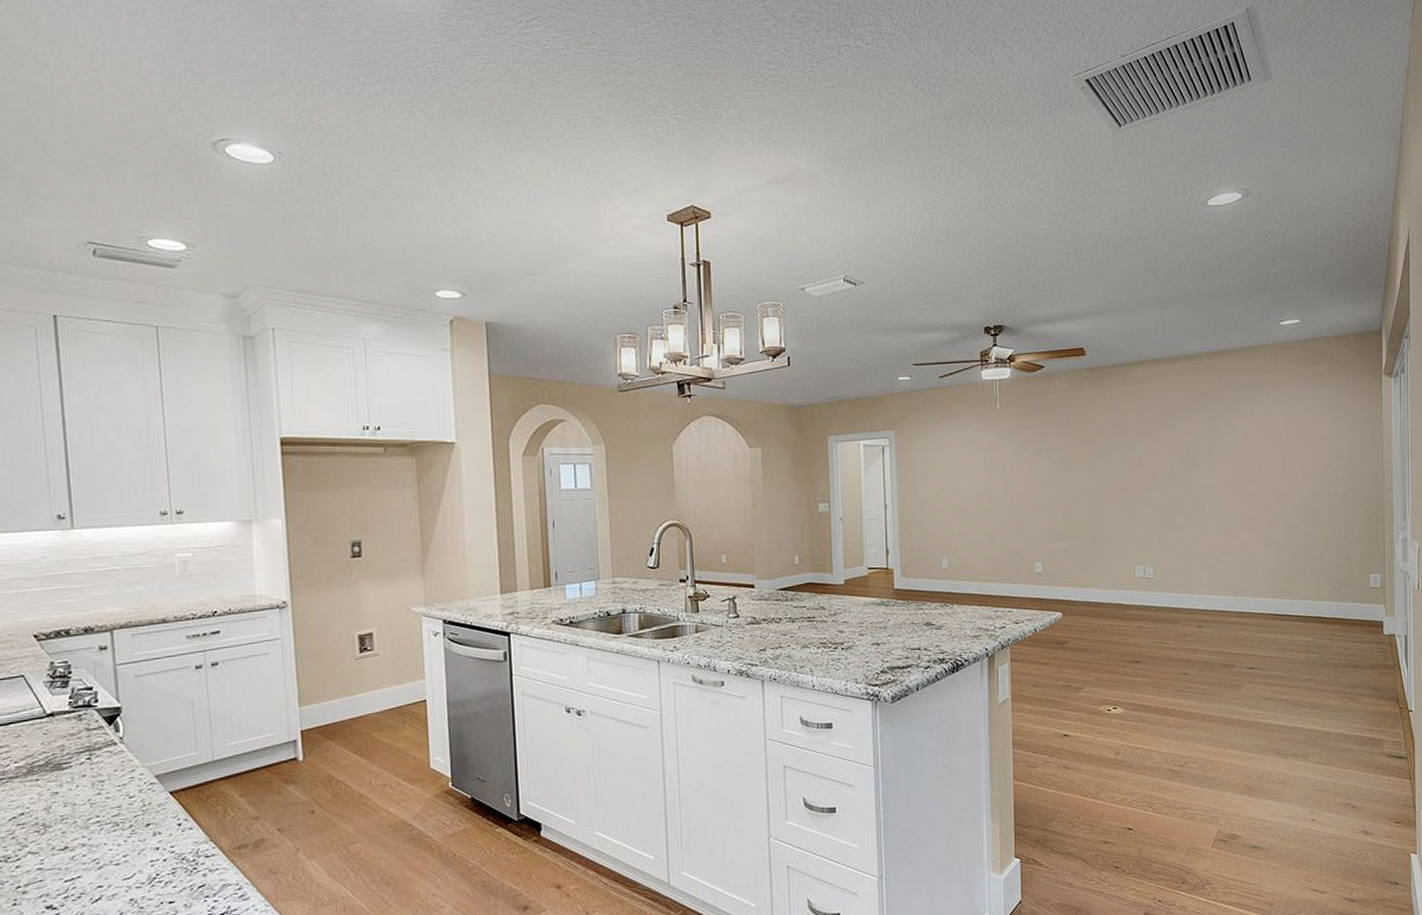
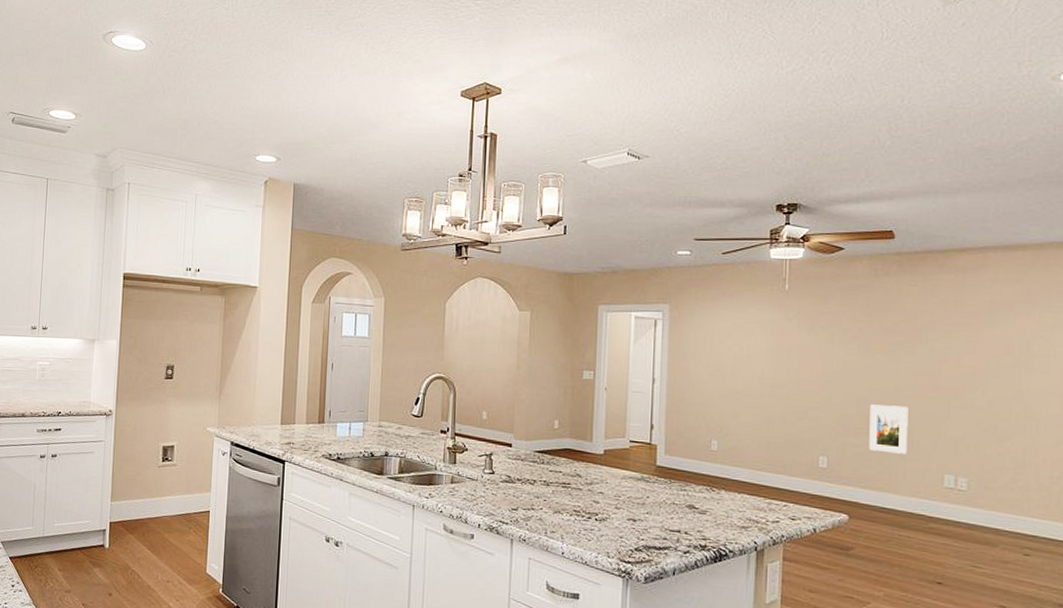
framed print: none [1074,508,1106,552] -> present [869,404,908,454]

